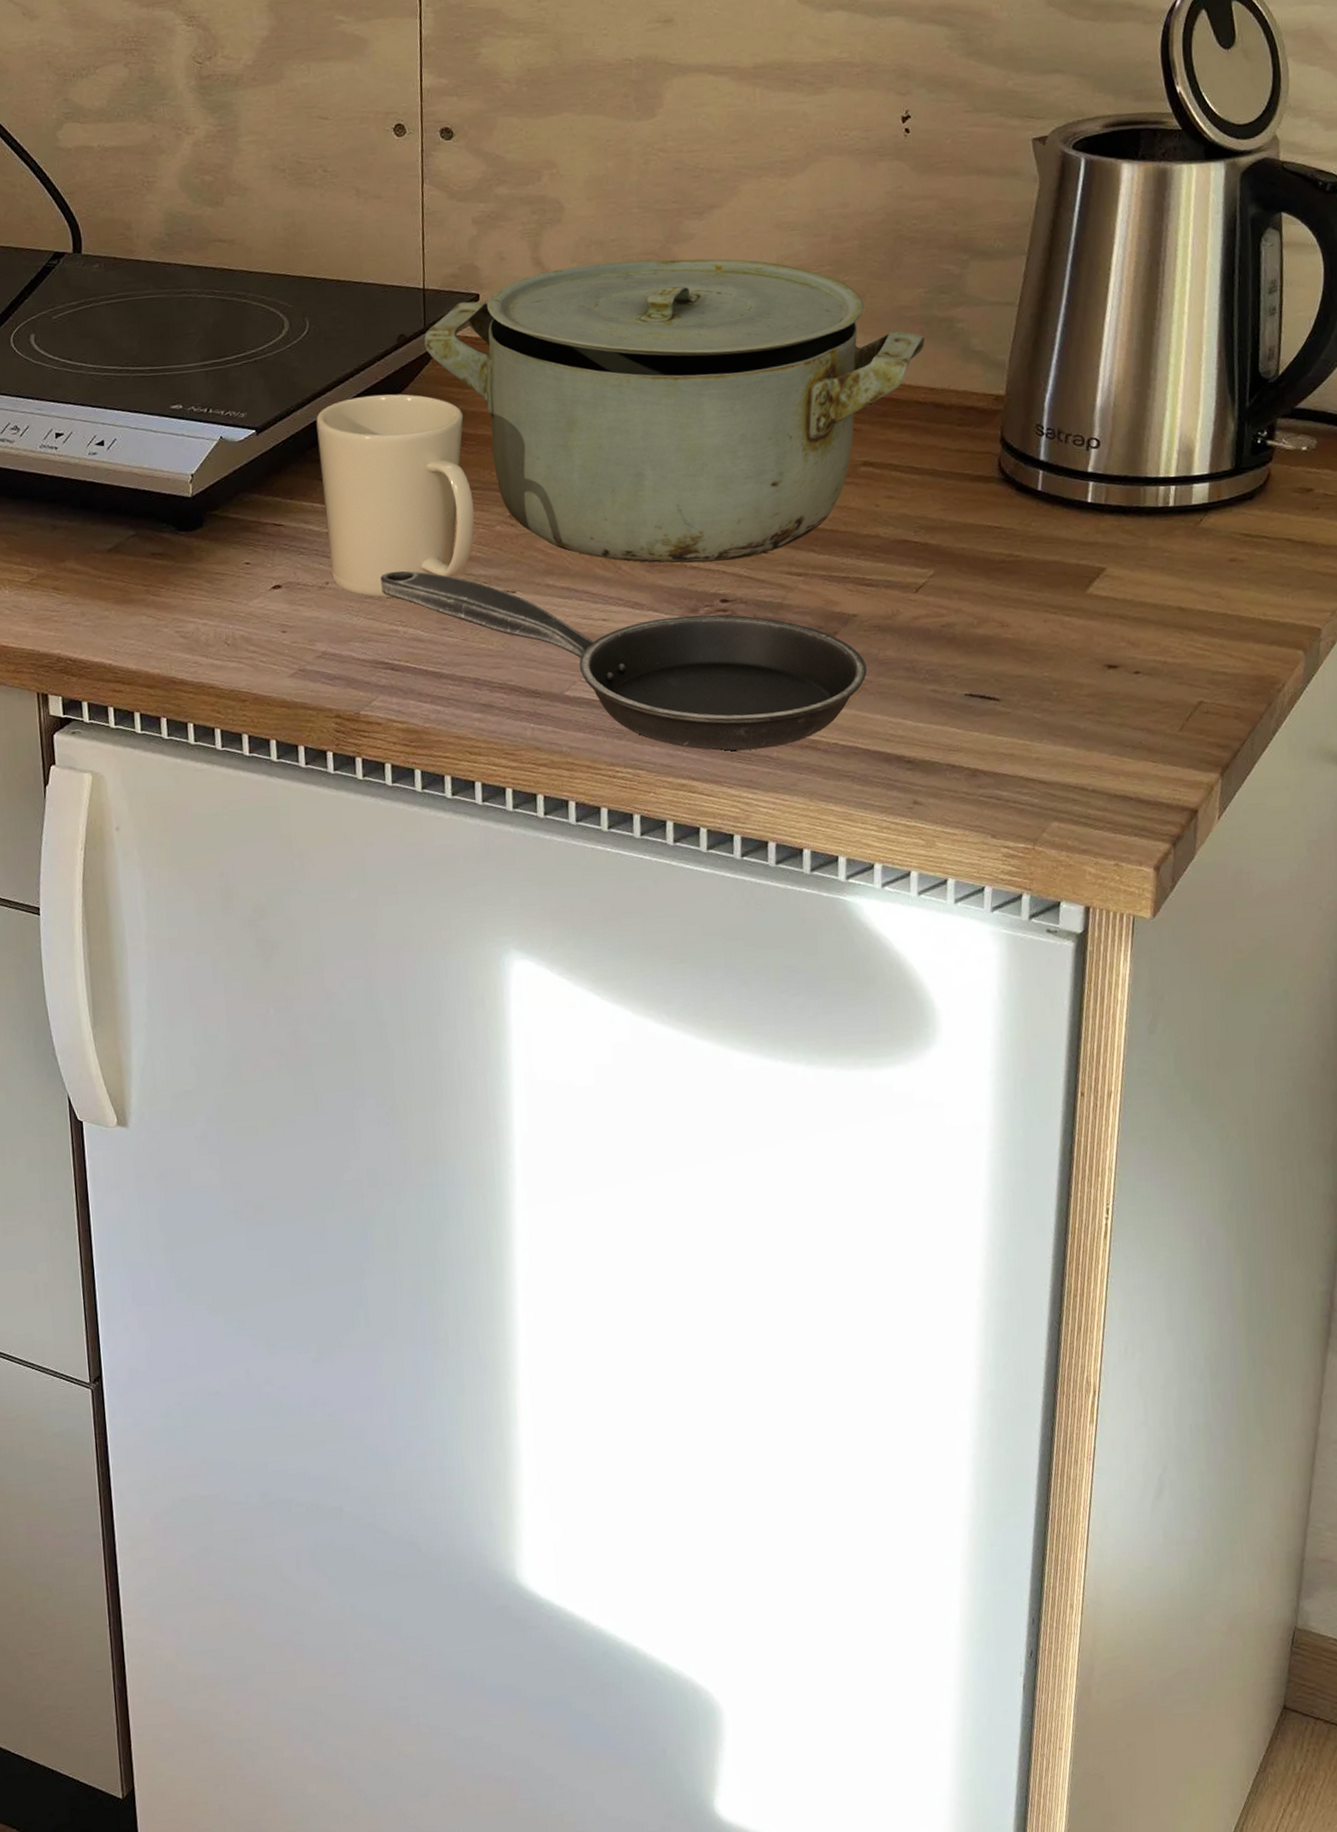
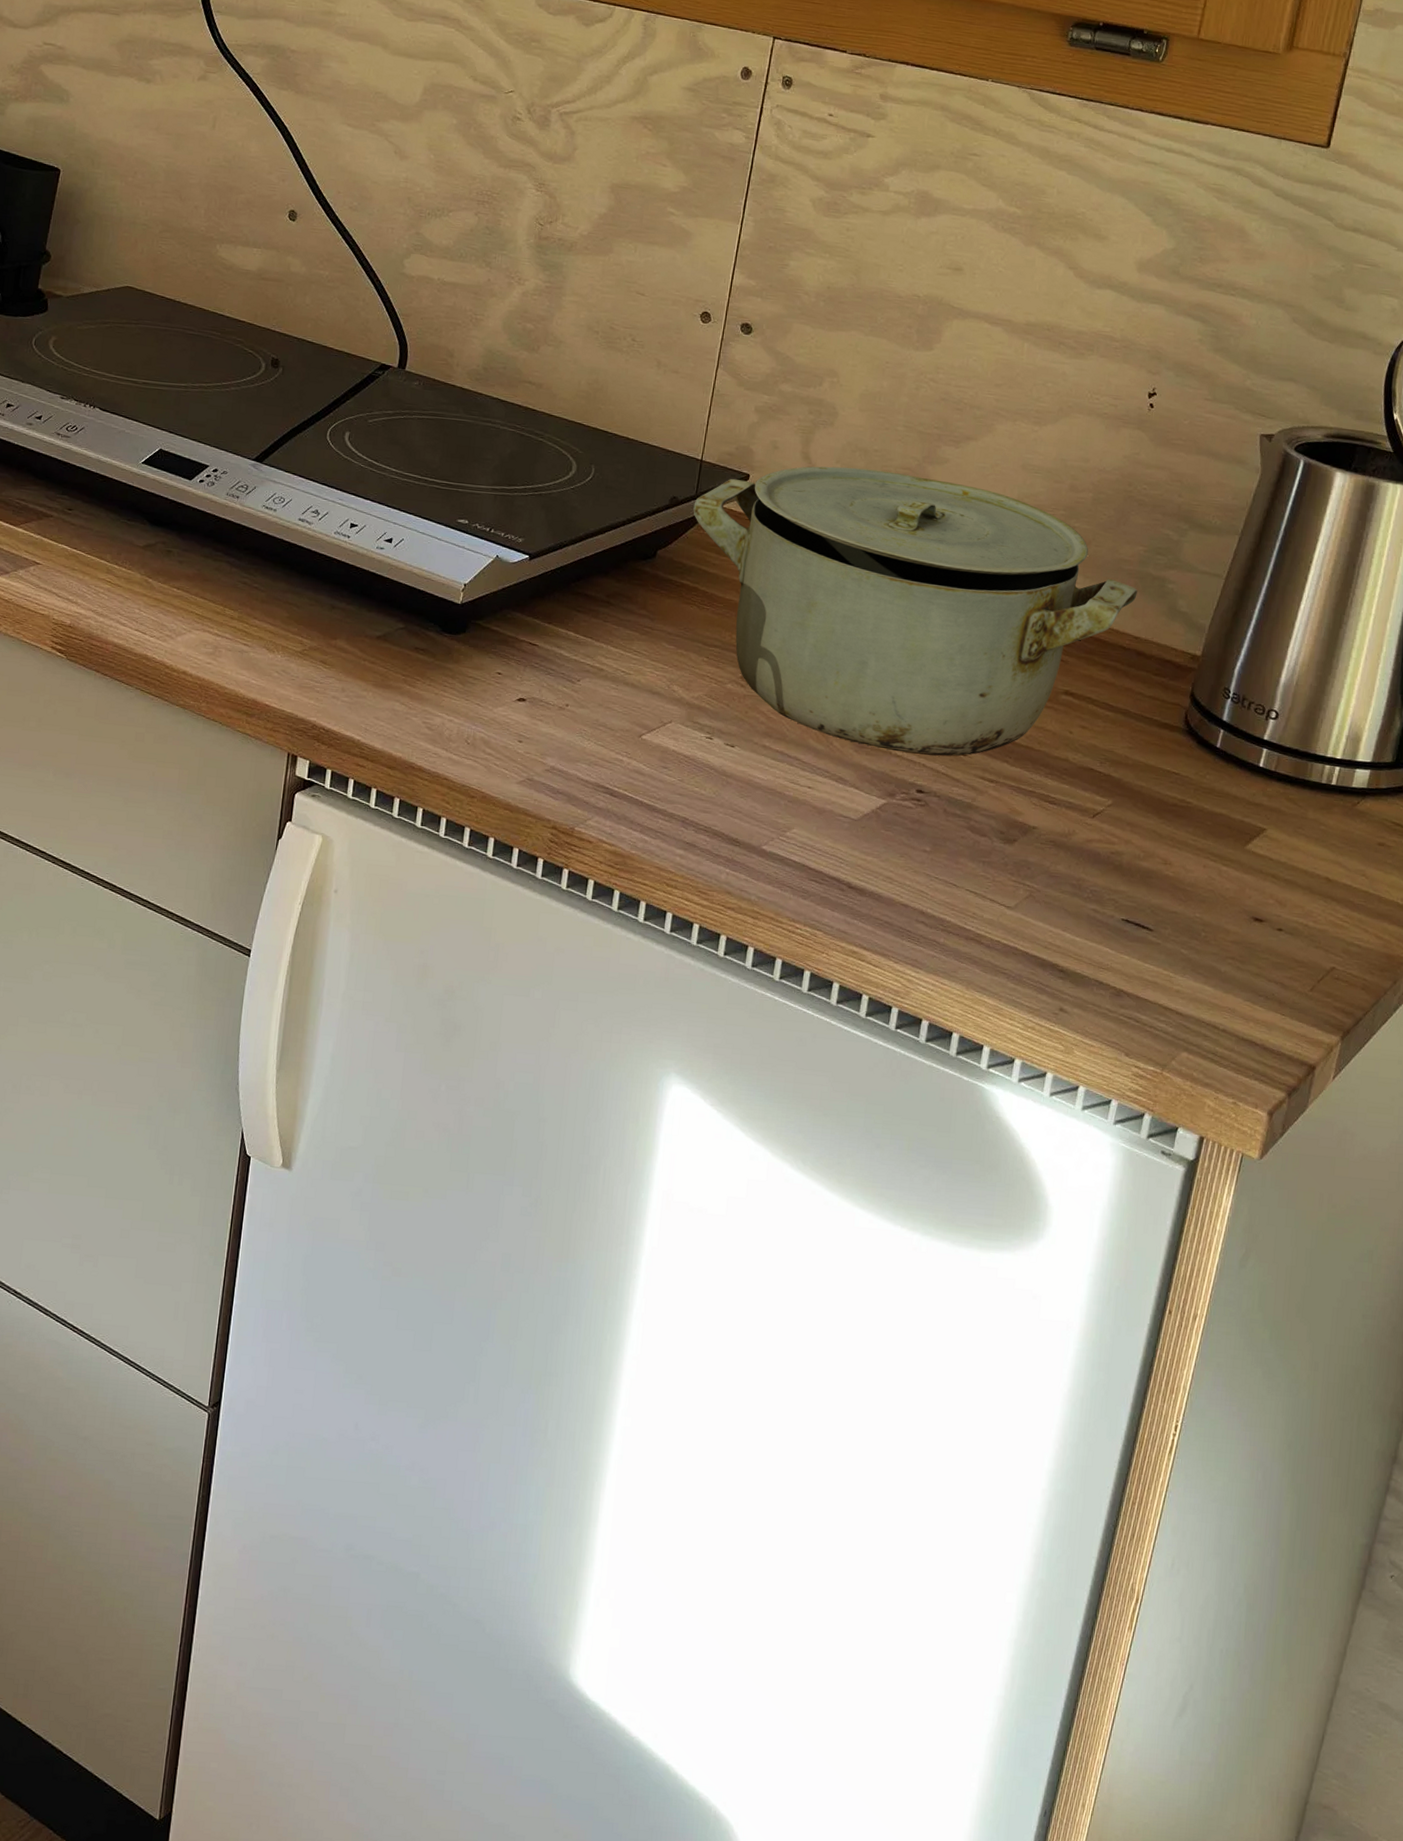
mug: present [316,394,475,598] -> none [573,544,717,731]
frying pan: present [381,570,867,751] -> none [615,706,1038,934]

